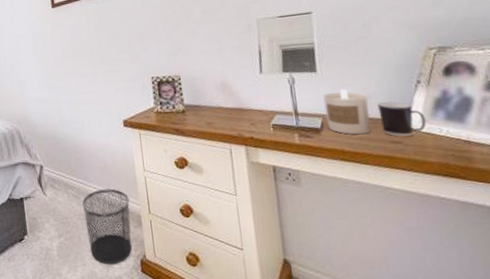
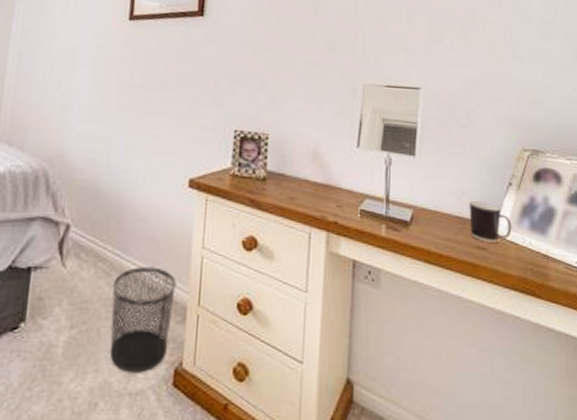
candle: present [323,88,371,135] -> none [417,179,461,235]

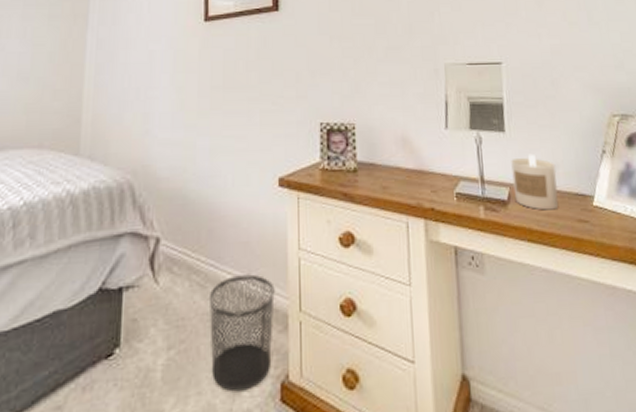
candle: none [417,179,461,235] -> present [511,153,559,211]
mug: present [469,201,512,243] -> none [565,173,612,214]

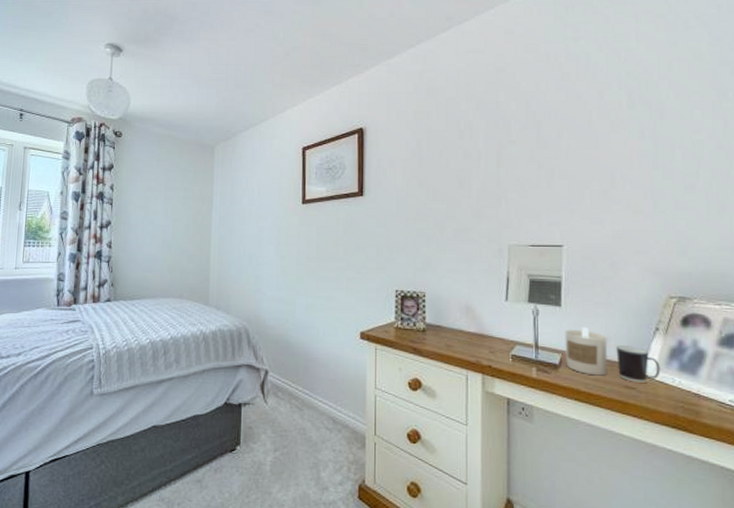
waste bin: present [208,274,275,392] -> none [304,403,355,487]
mug: none [565,173,612,214] -> present [616,346,661,383]

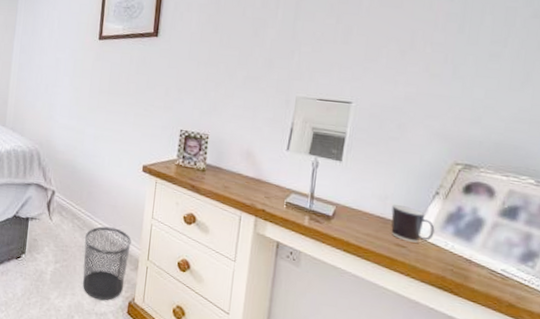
waste bin: none [304,403,355,487] -> present [83,226,132,301]
candle: present [565,326,608,376] -> none [339,182,385,232]

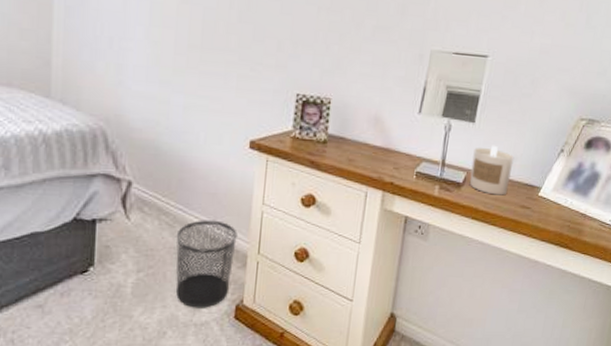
candle: none [339,182,385,232] -> present [469,145,515,196]
mug: present [391,205,435,243] -> none [517,166,558,203]

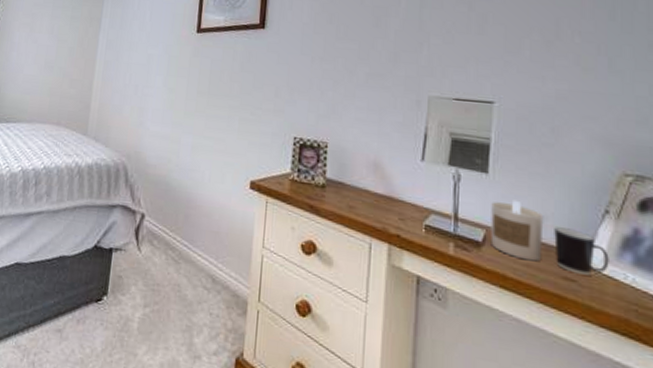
waste bin: present [175,220,238,308] -> none [178,258,238,357]
mug: none [517,166,558,203] -> present [554,227,609,276]

